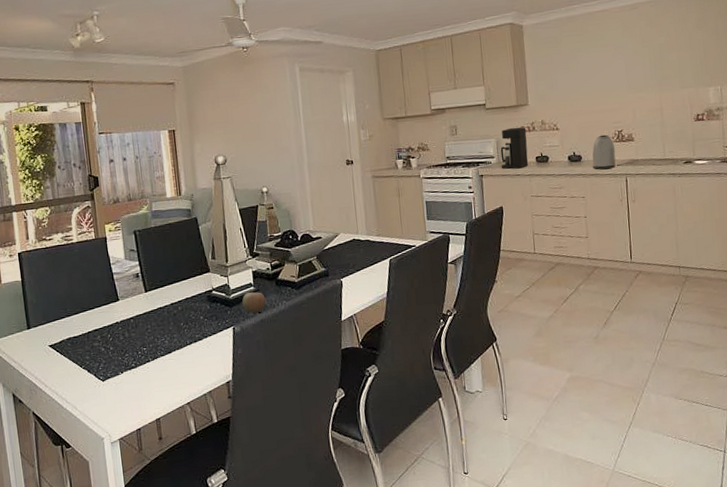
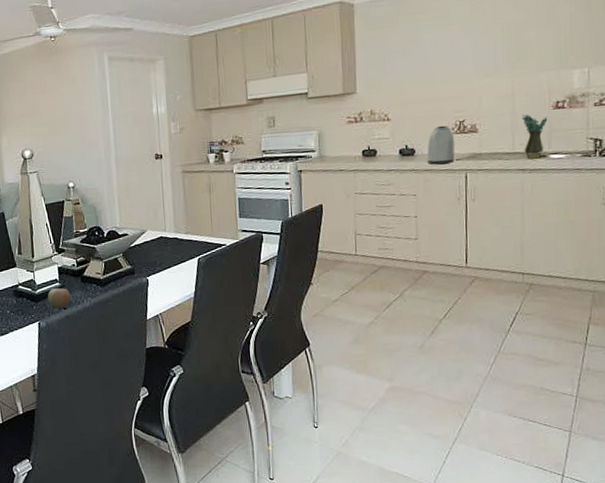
coffee maker: present [500,127,529,170] -> none [322,117,354,165]
vase: none [670,125,691,165] -> present [522,114,548,159]

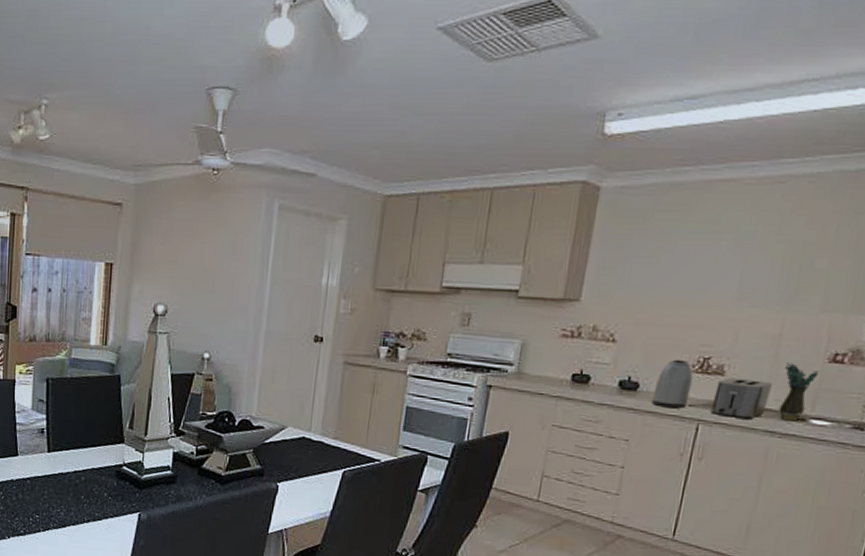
fruit: present [48,285,71,309] -> none [155,473,183,502]
toaster: none [473,131,515,164] -> present [710,378,772,420]

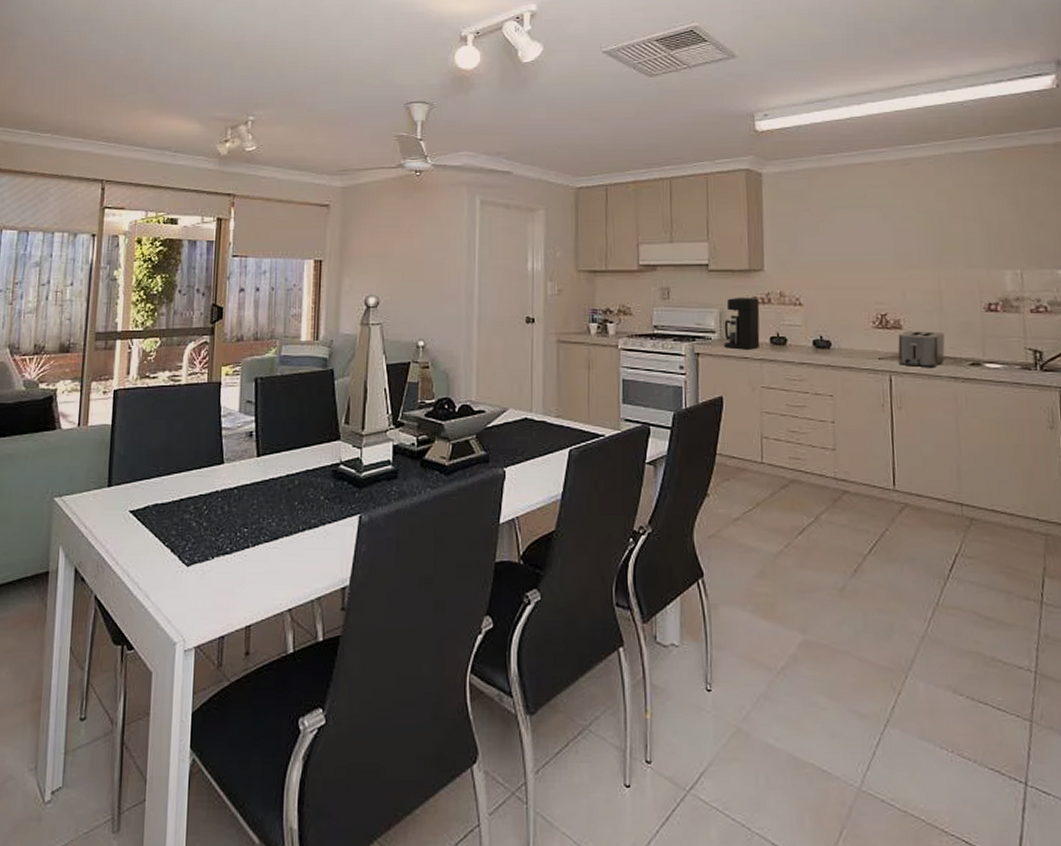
coffee maker: none [519,328,569,386] -> present [723,297,760,350]
kettle: present [651,359,694,409] -> none [845,317,877,362]
vase: present [778,362,819,422] -> none [951,314,980,366]

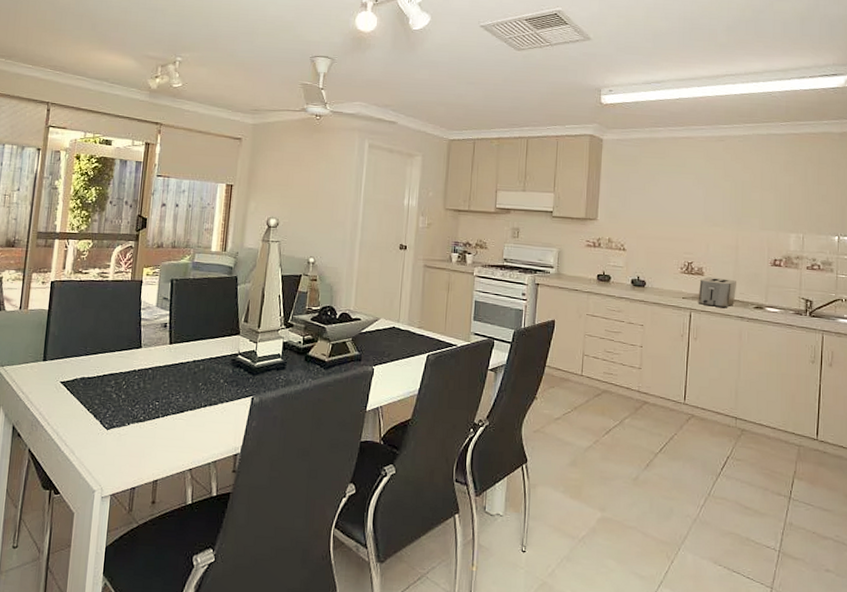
coffee maker: present [723,297,760,350] -> none [559,240,591,284]

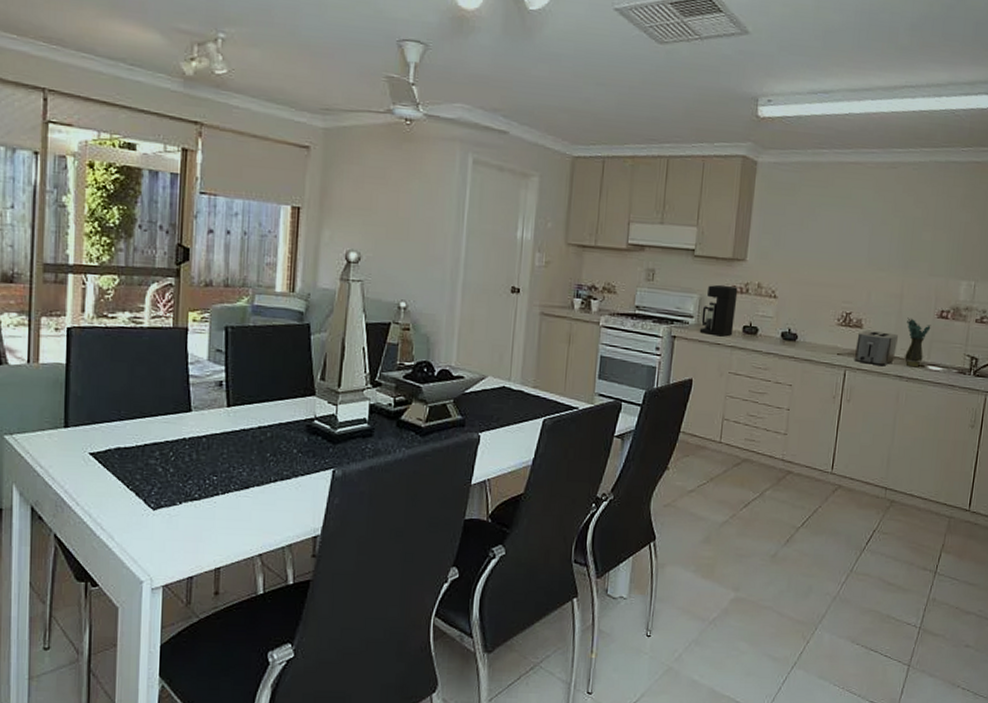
coffee maker: none [559,240,591,284] -> present [699,284,738,337]
vase: none [744,266,766,309] -> present [904,317,931,368]

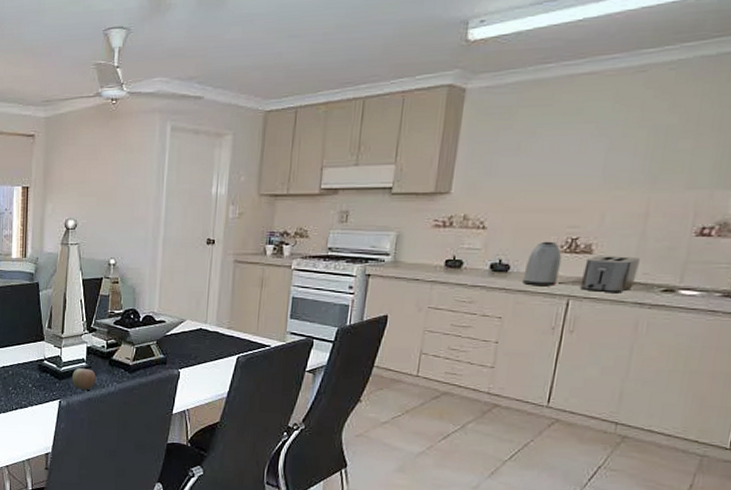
fruit: none [350,426,380,457] -> present [72,365,96,390]
coffee maker: present [699,284,738,337] -> none [396,220,441,272]
kettle: none [808,314,839,357] -> present [522,241,562,287]
vase: present [904,317,931,368] -> none [647,238,687,293]

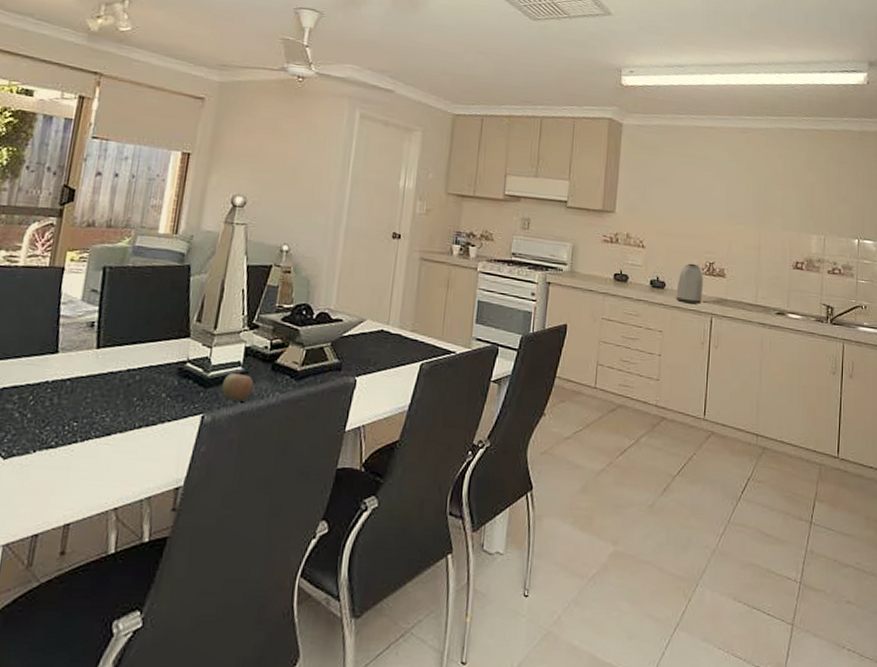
toaster: present [580,256,640,294] -> none [719,280,758,314]

